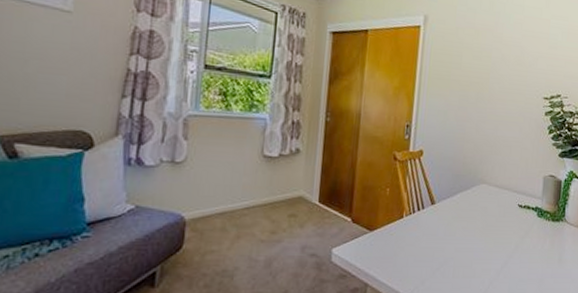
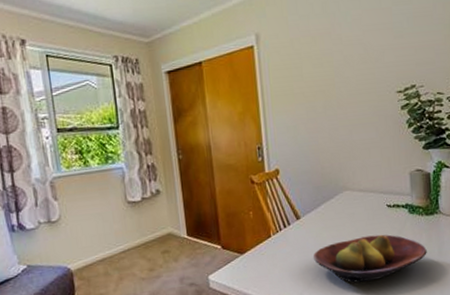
fruit bowl: none [441,232,548,280] -> present [314,234,427,283]

